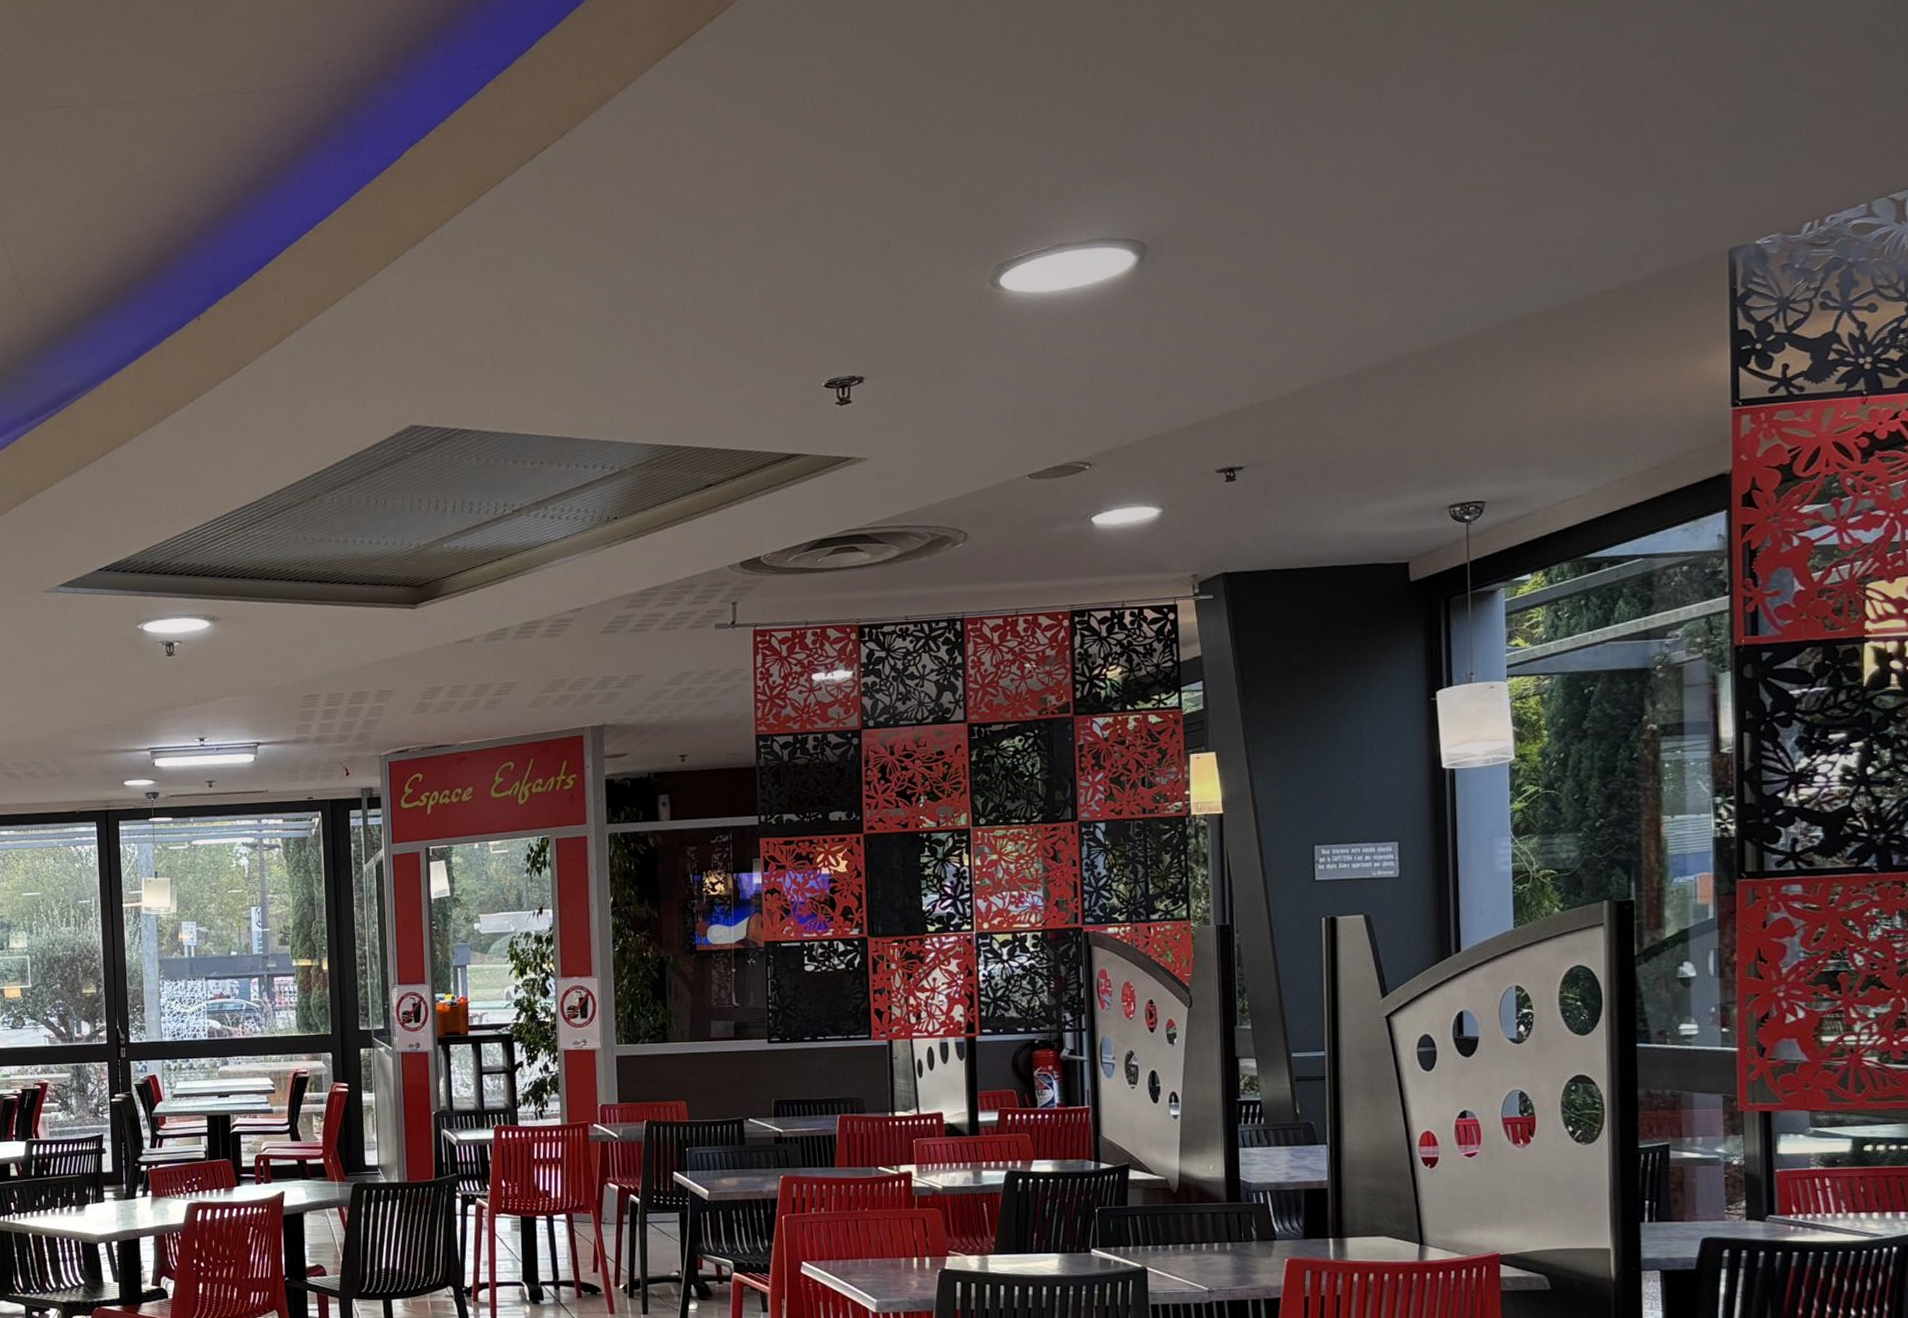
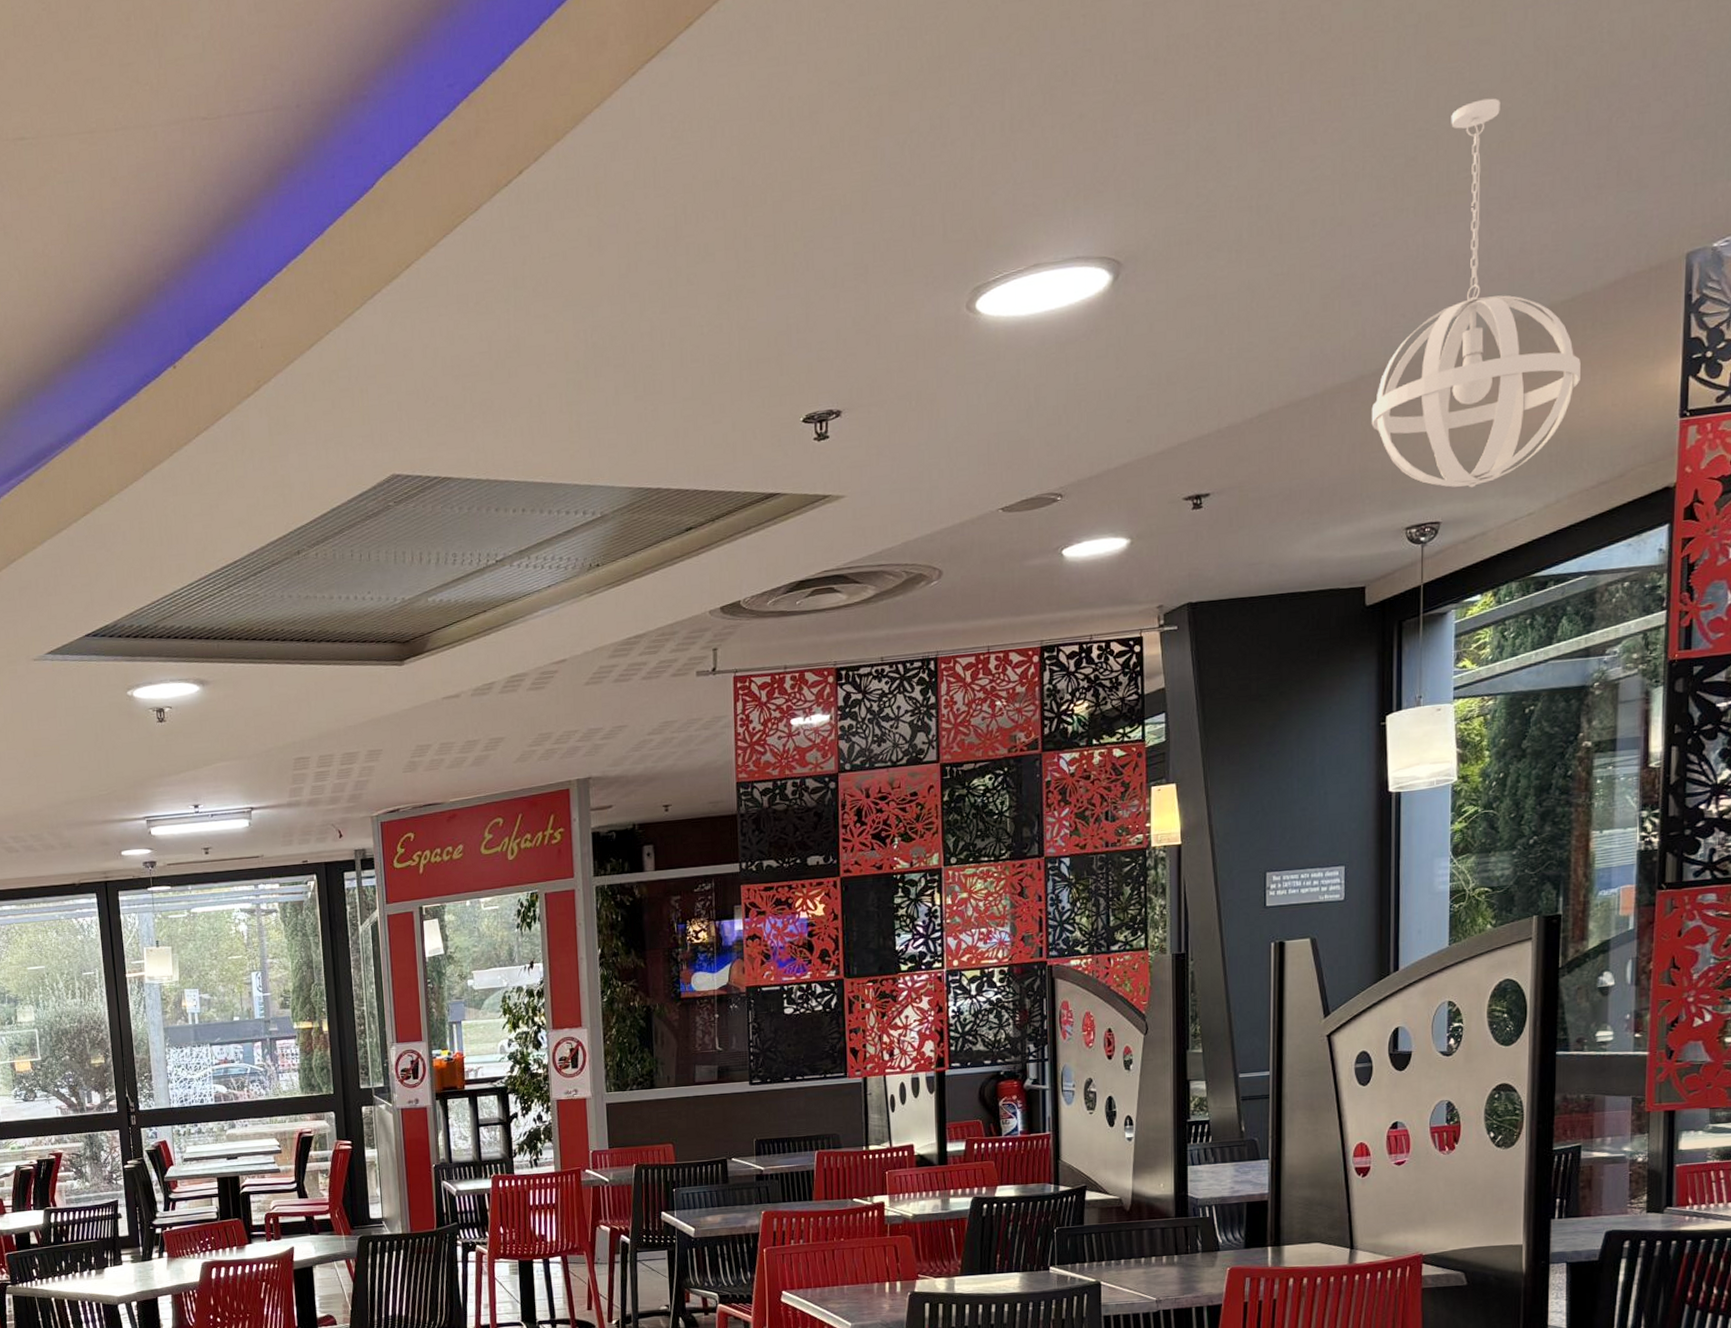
pendant light: none [1408,100,1625,469] -> present [1371,98,1581,488]

